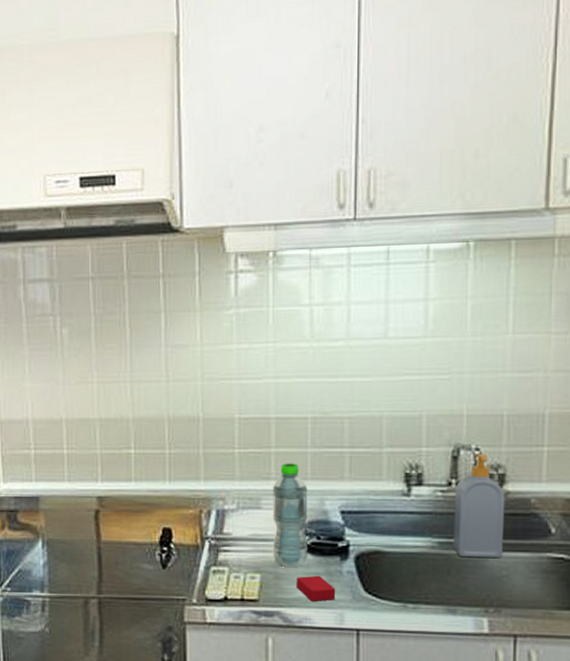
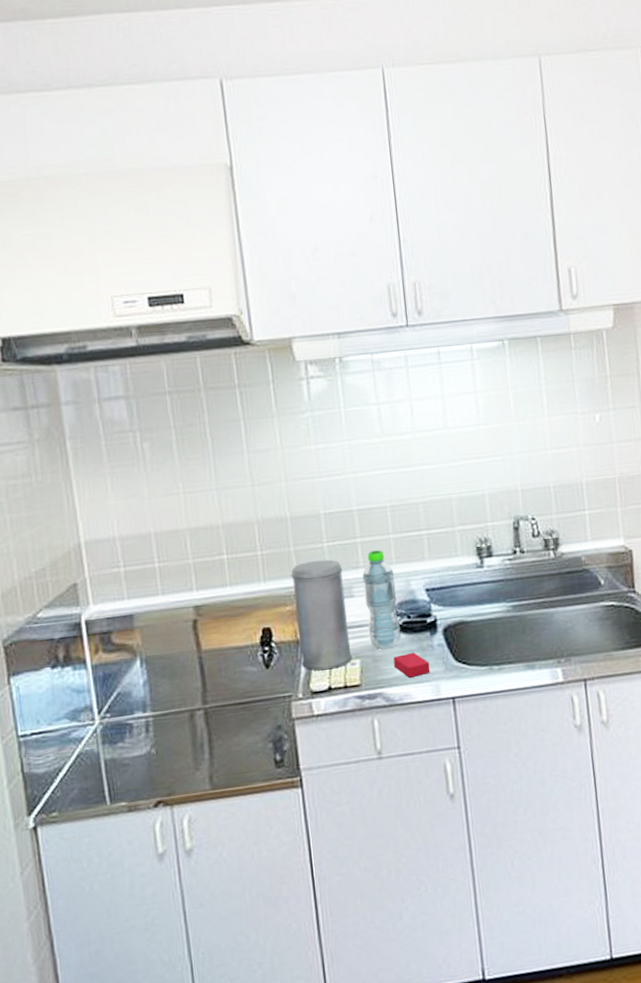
canister: none [197,466,253,580] -> present [291,559,353,671]
soap bottle: present [454,454,505,558] -> none [519,522,566,617]

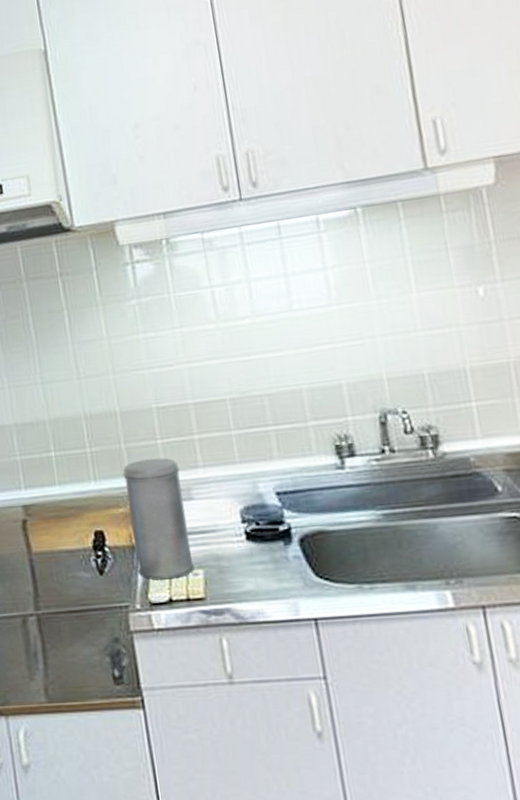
water bottle: present [362,550,402,650] -> none [201,448,250,560]
sponge: present [393,652,431,678] -> none [242,564,286,593]

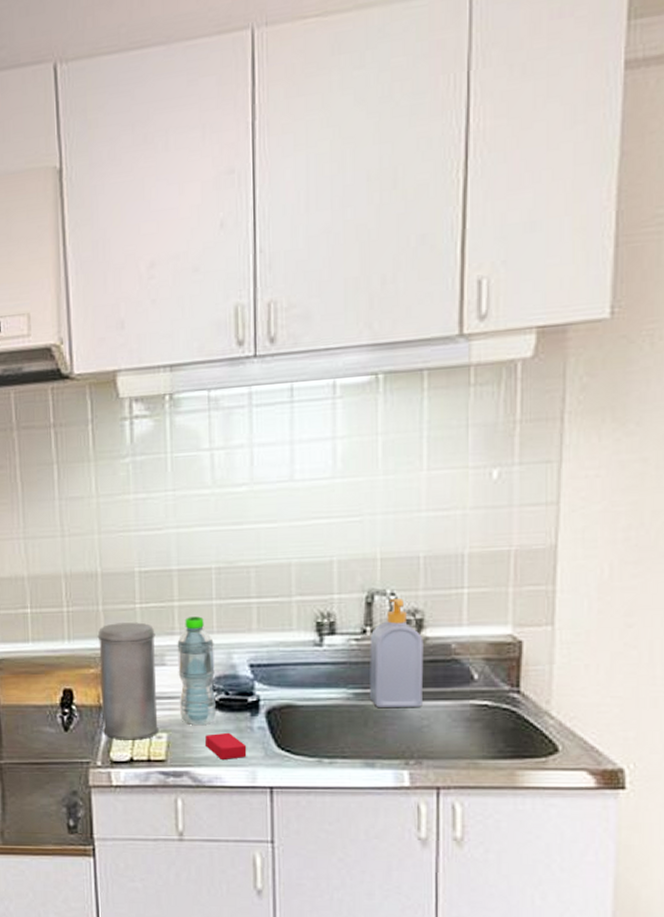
water bottle: none [201,448,250,560] -> present [177,616,217,726]
sponge: none [242,564,286,593] -> present [204,732,247,759]
soap bottle: none [389,416,453,528] -> present [369,599,424,709]

